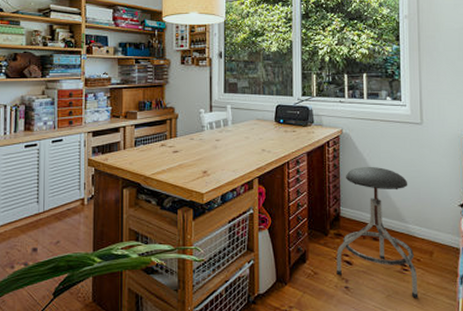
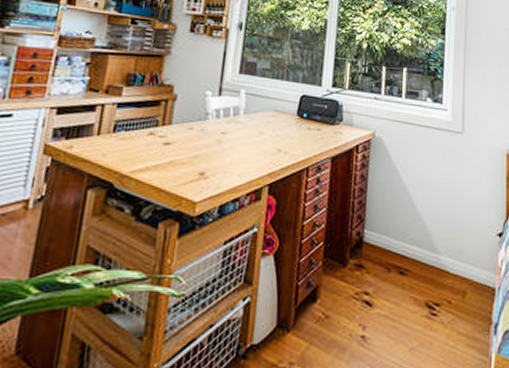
stool: present [336,166,419,298] -> none [353,179,447,352]

